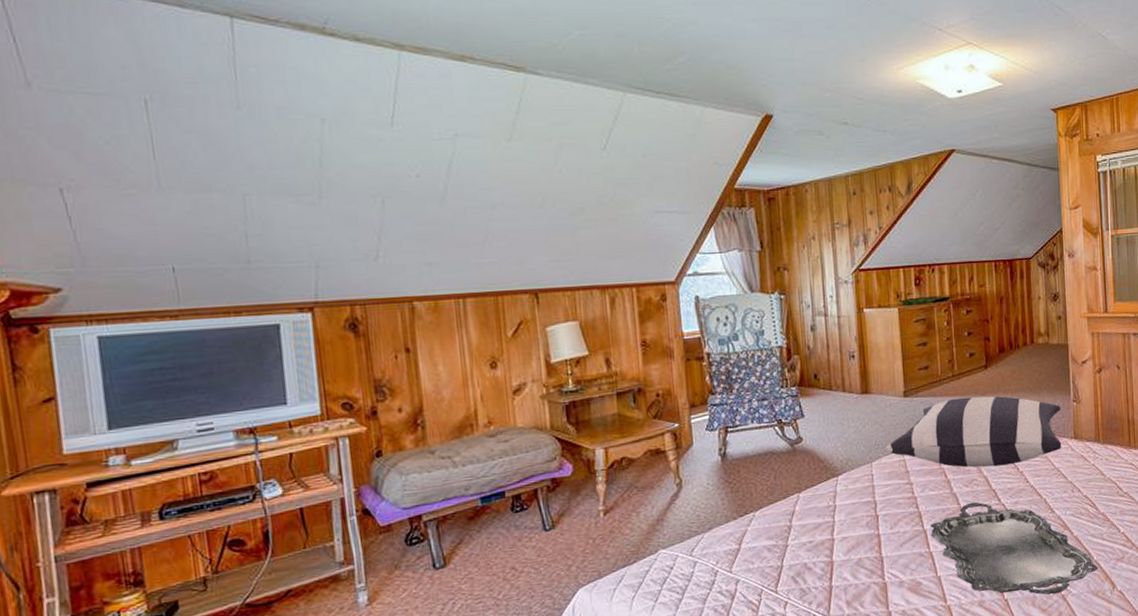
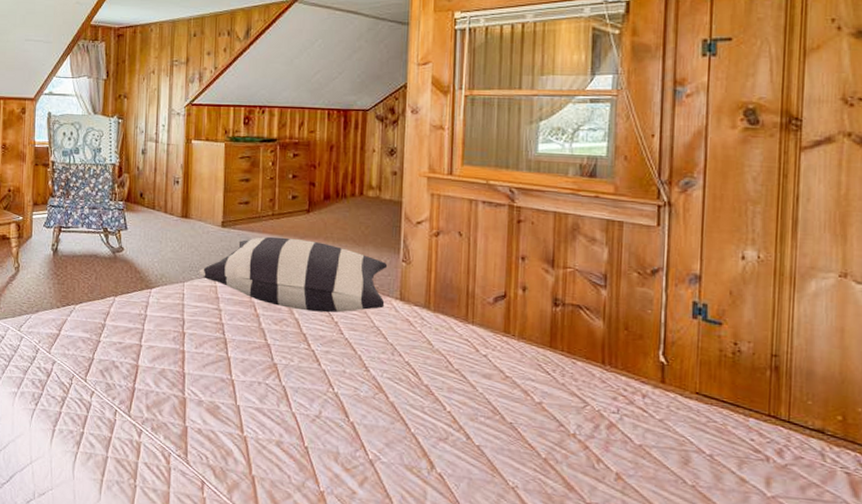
serving tray: present [931,502,1098,595] -> none [235,341,415,457]

